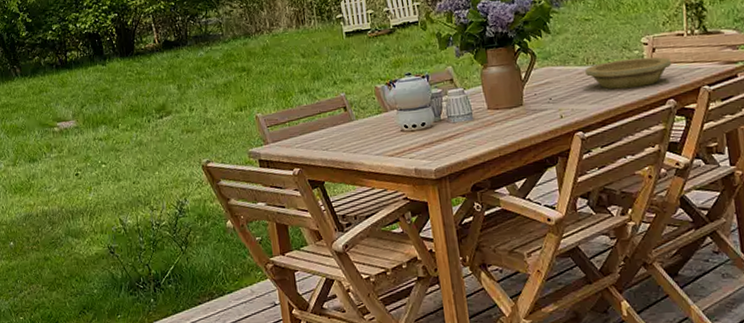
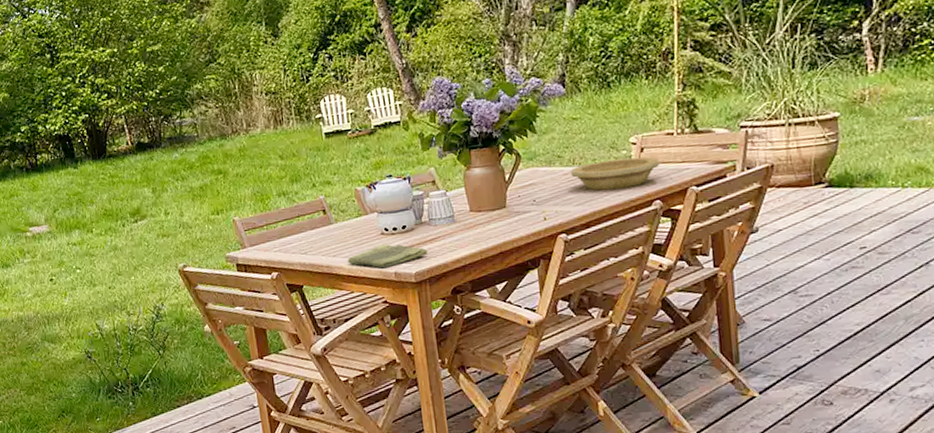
dish towel: none [368,140,447,165] -> present [347,243,428,269]

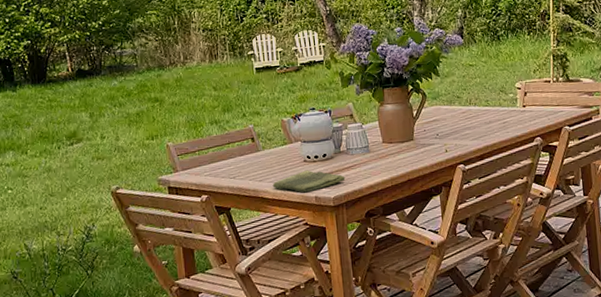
bowl: present [571,157,660,191] -> none [468,100,540,128]

